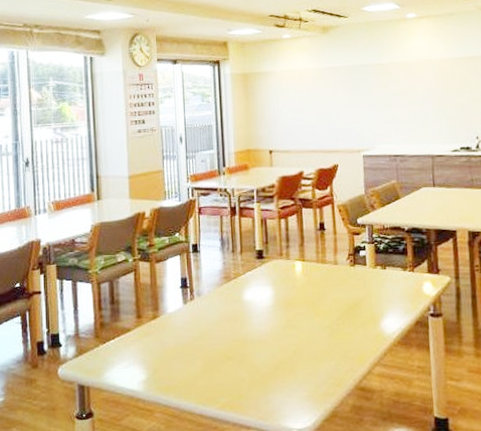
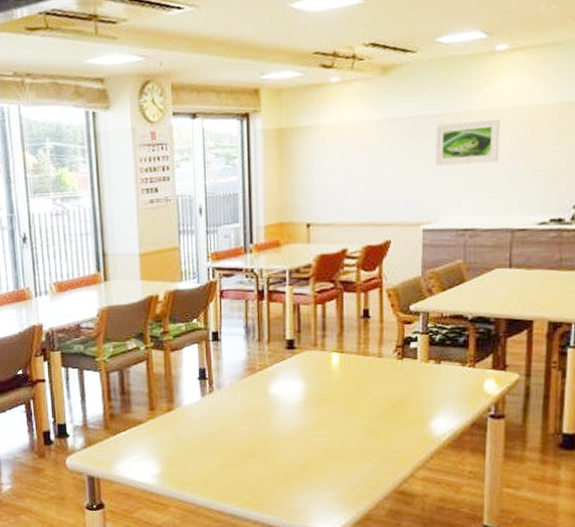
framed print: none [367,69,417,105] -> present [436,118,500,166]

